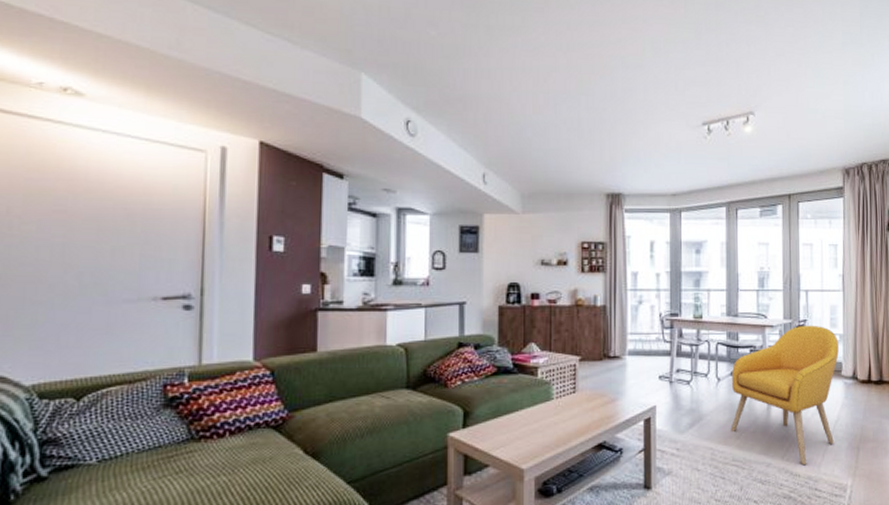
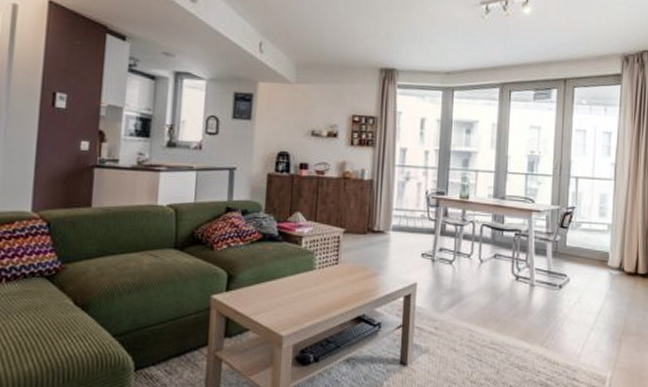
armchair: present [730,325,839,466] -> none [490,212,607,354]

